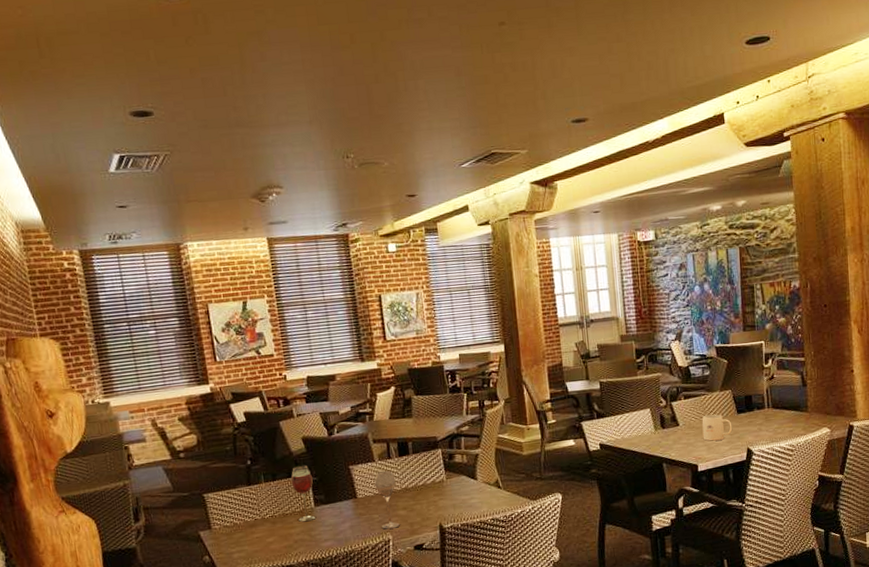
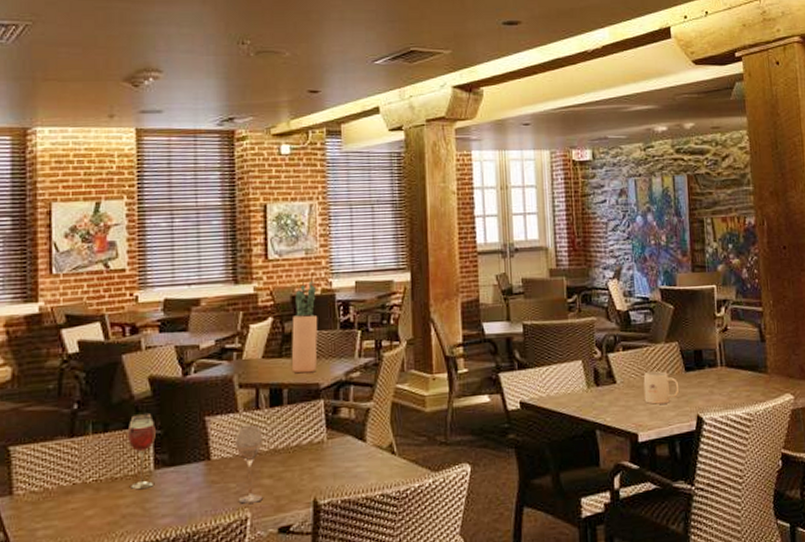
vase: none [411,352,434,430] -> present [291,276,318,374]

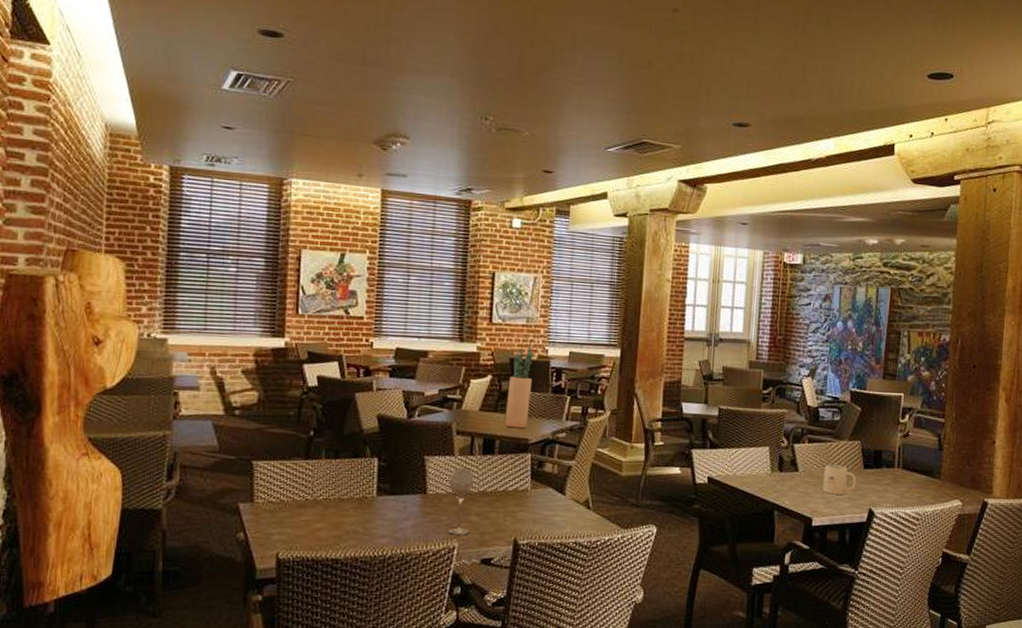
wineglass: present [127,414,156,489] -> none [355,447,381,511]

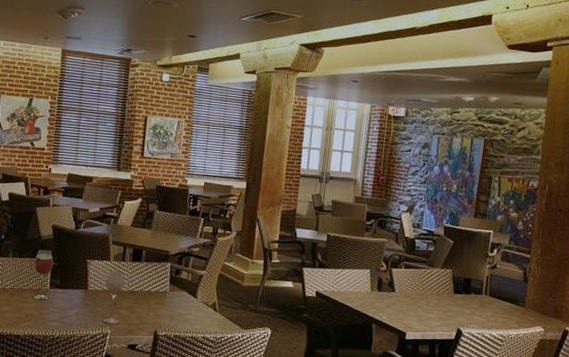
wineglass: none [355,447,381,511] -> present [33,250,54,300]
vase: present [504,343,533,429] -> none [150,174,176,243]
mug: present [822,464,857,495] -> none [416,287,447,315]

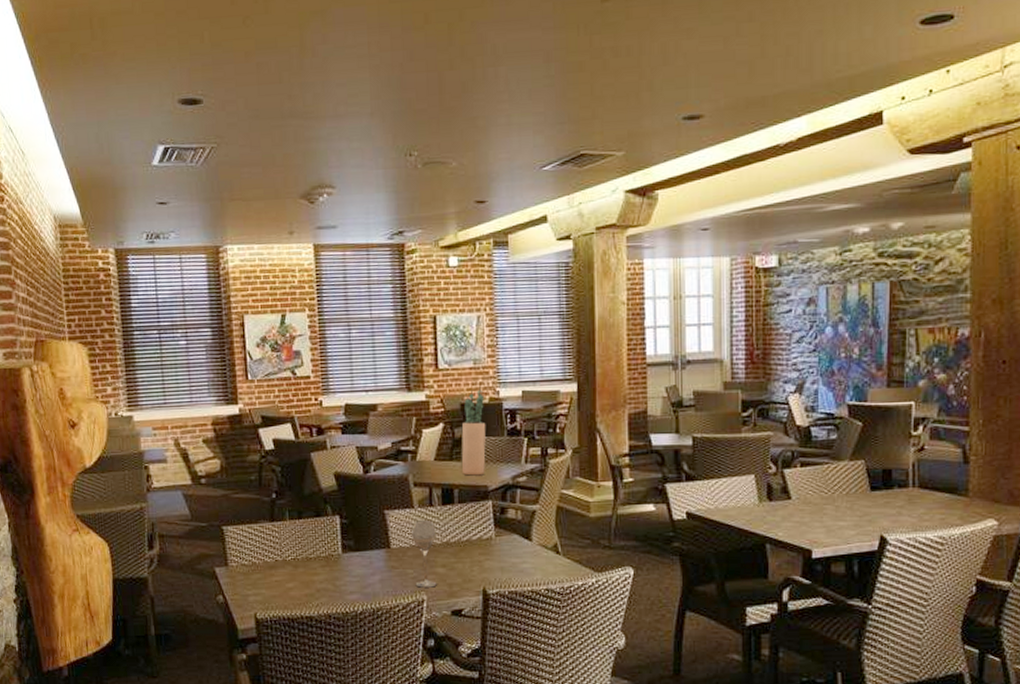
wineglass: present [33,250,54,300] -> none [318,505,343,568]
vase: none [150,174,176,243] -> present [461,385,486,476]

